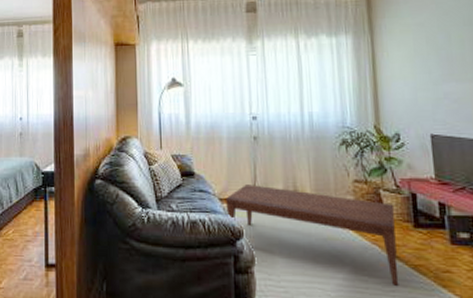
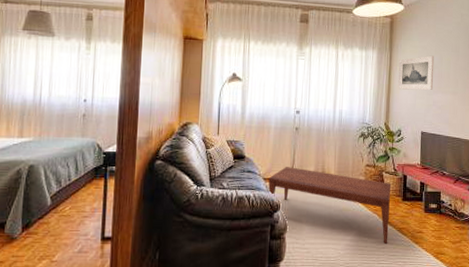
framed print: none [385,33,442,81] -> present [398,55,435,91]

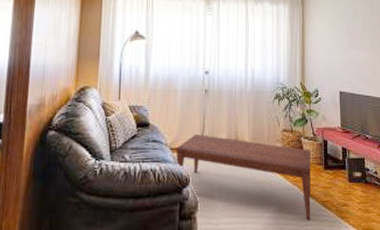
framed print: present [398,55,435,91] -> none [312,9,349,47]

